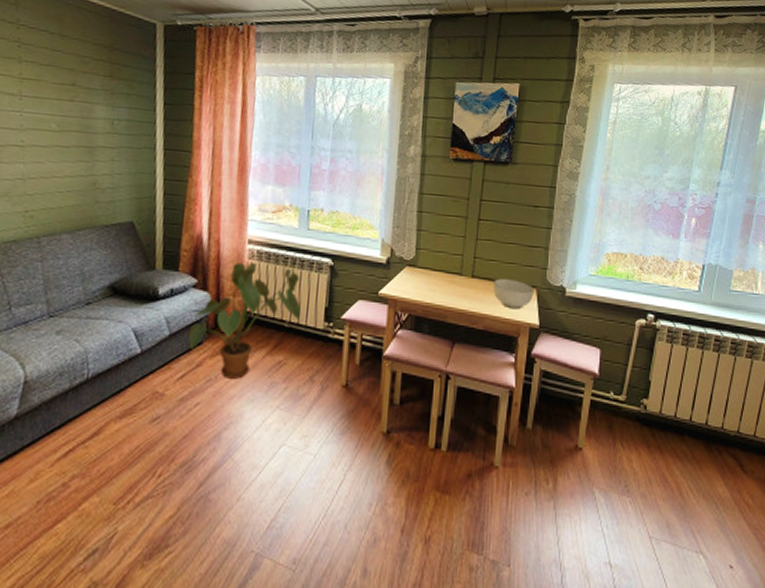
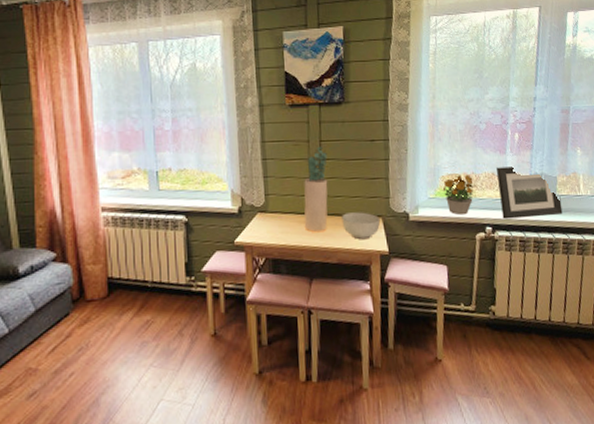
house plant: present [188,262,302,379] -> none [54,228,163,345]
vase: none [453,202,486,296] -> present [303,143,328,233]
flowerpot: none [605,254,640,298] -> present [442,174,474,216]
picture frame: none [667,252,735,312] -> present [497,167,563,219]

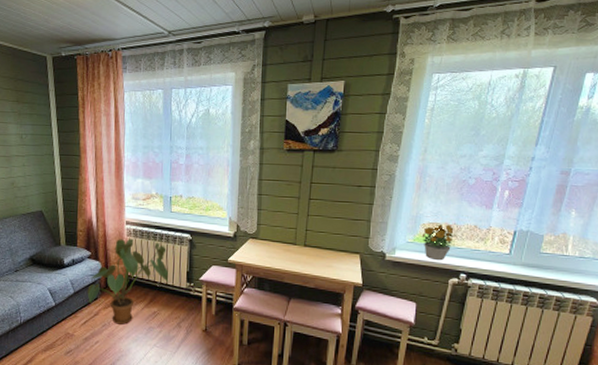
house plant: none [54,228,163,345] -> present [87,238,169,325]
vase: present [303,143,328,233] -> none [288,185,316,261]
bowl: present [342,212,381,240] -> none [322,247,358,272]
picture frame: present [497,167,563,219] -> none [479,221,545,272]

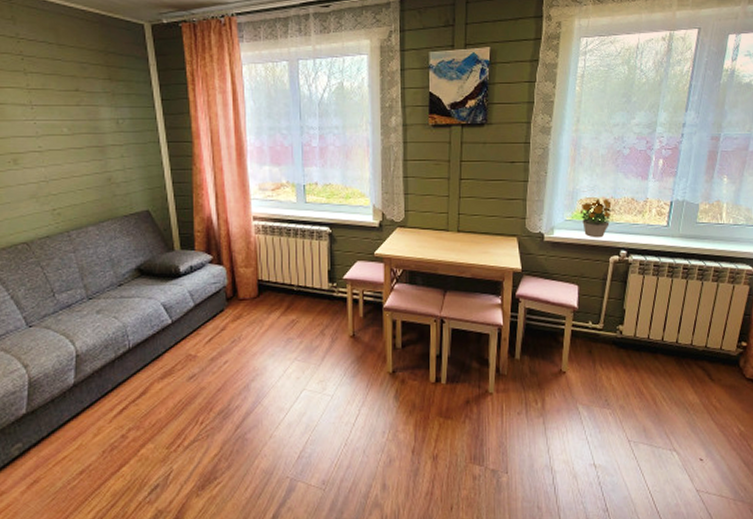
house plant: present [87,238,169,325] -> none [210,236,308,338]

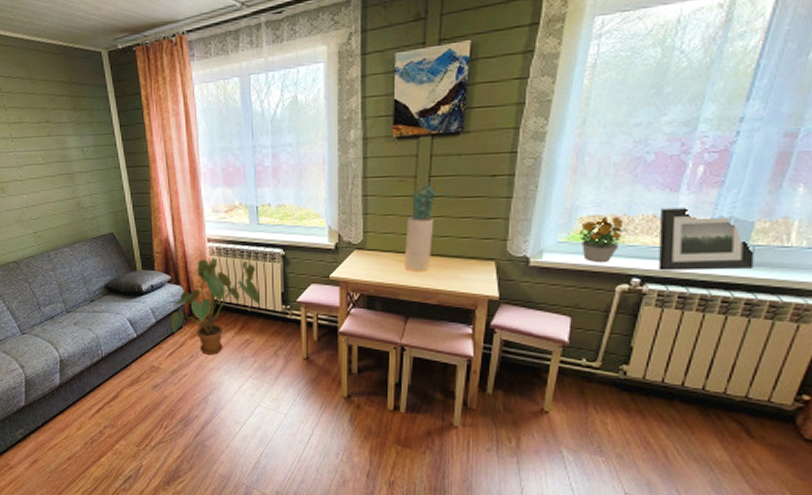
house plant: none [210,236,308,338] -> present [170,257,261,355]
vase: none [441,163,467,249] -> present [404,179,436,273]
picture frame: none [637,192,701,244] -> present [658,208,755,271]

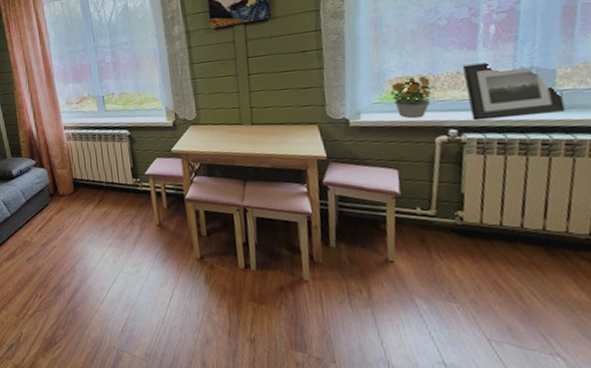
house plant: present [170,257,261,355] -> none [38,142,115,228]
vase: present [404,179,436,273] -> none [232,60,259,141]

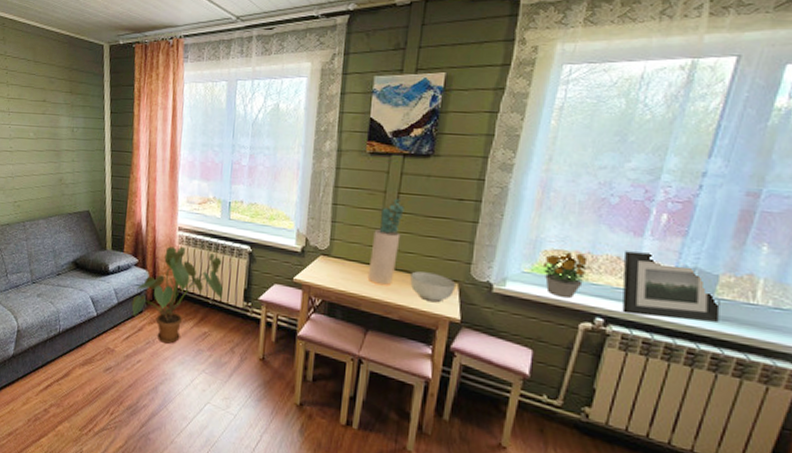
house plant: none [38,142,115,228] -> present [131,246,224,344]
vase: none [232,60,259,141] -> present [367,195,404,286]
bowl: none [273,120,316,146] -> present [410,271,456,303]

